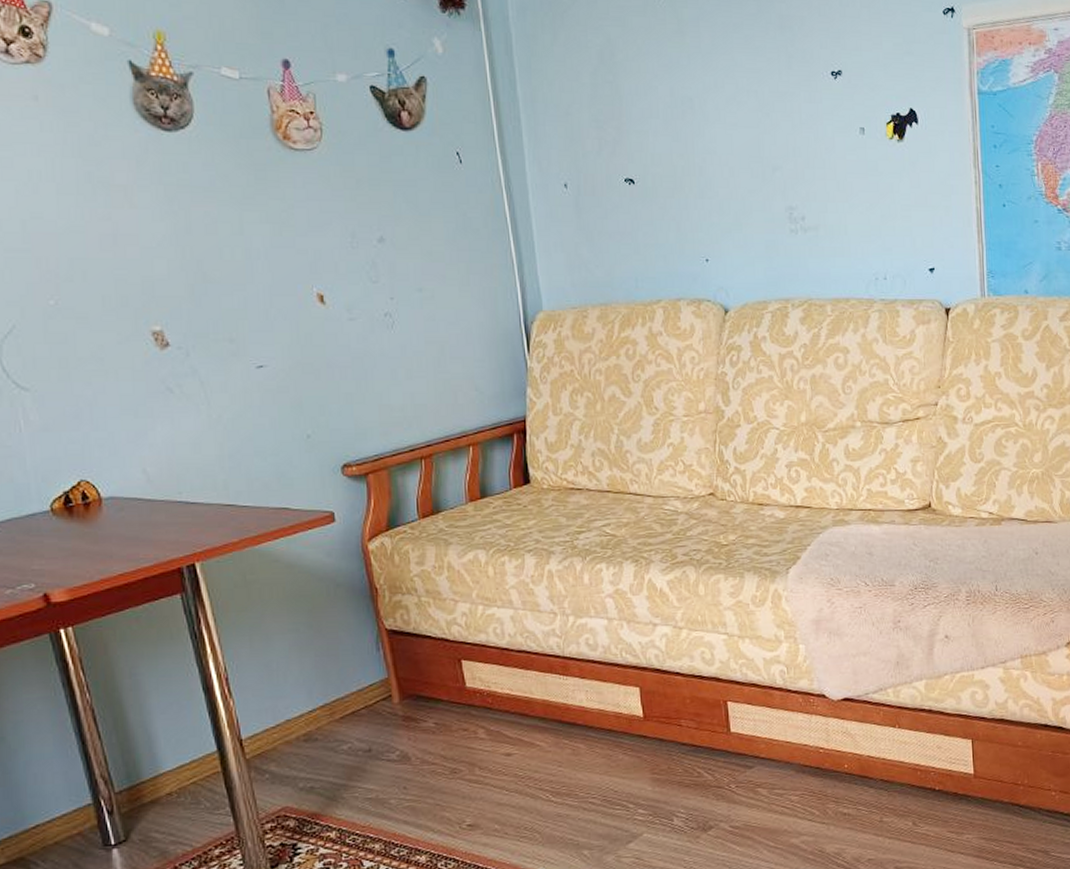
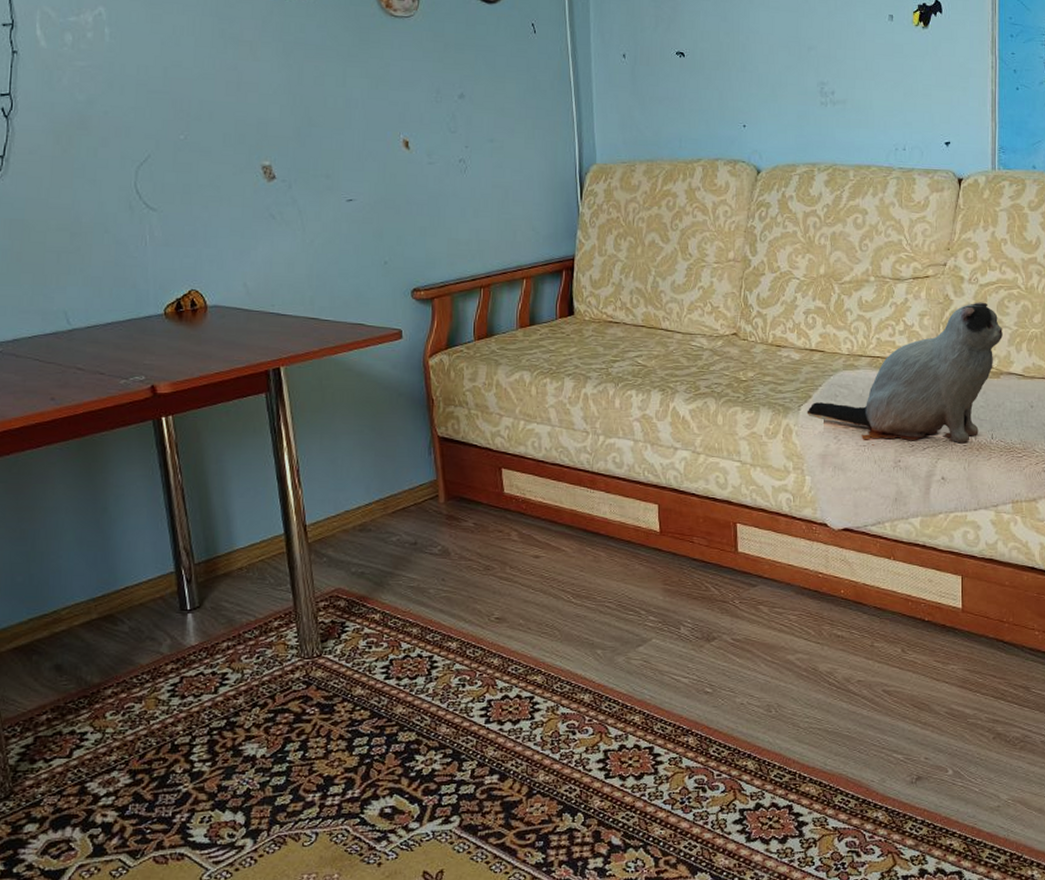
cat: none [796,443,1002,607] -> present [807,302,1003,445]

